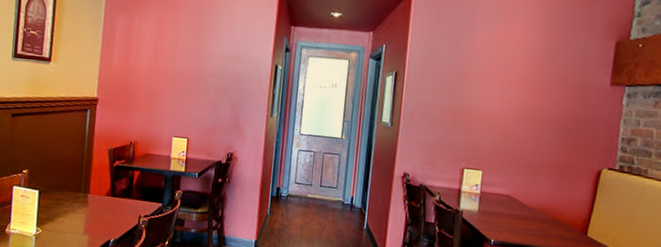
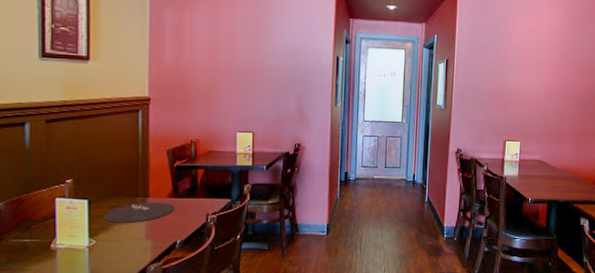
plate: none [51,198,111,217] -> present [104,202,174,223]

